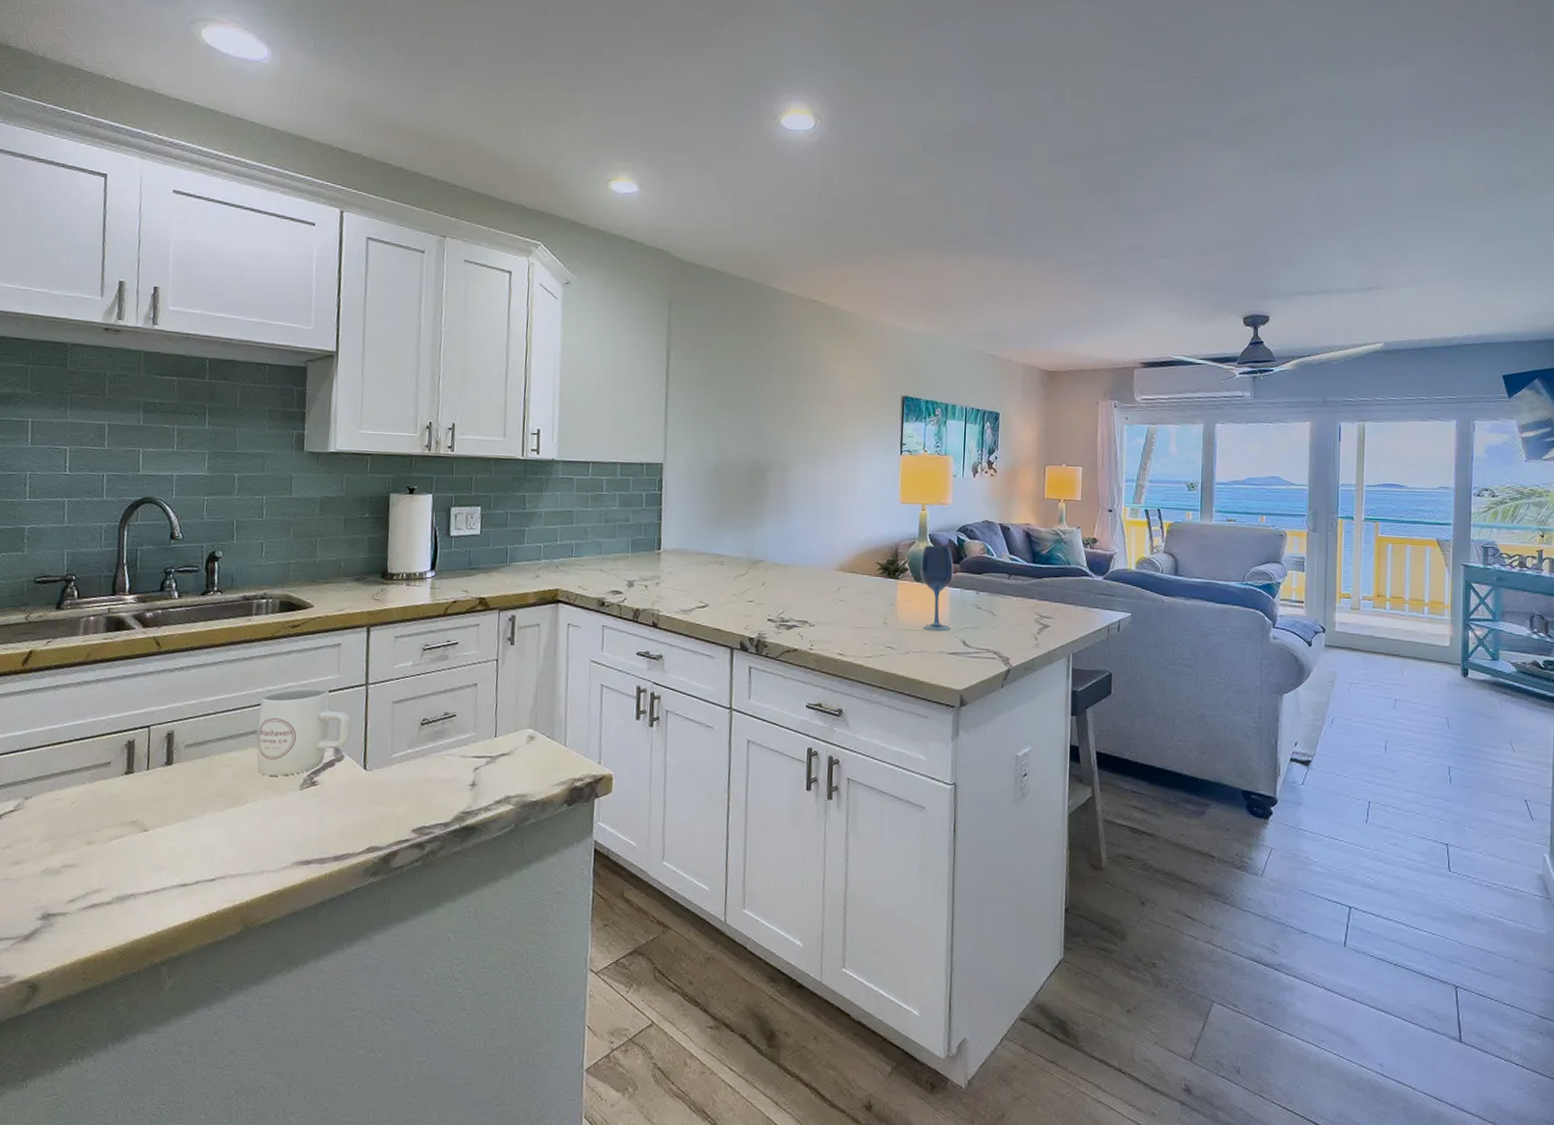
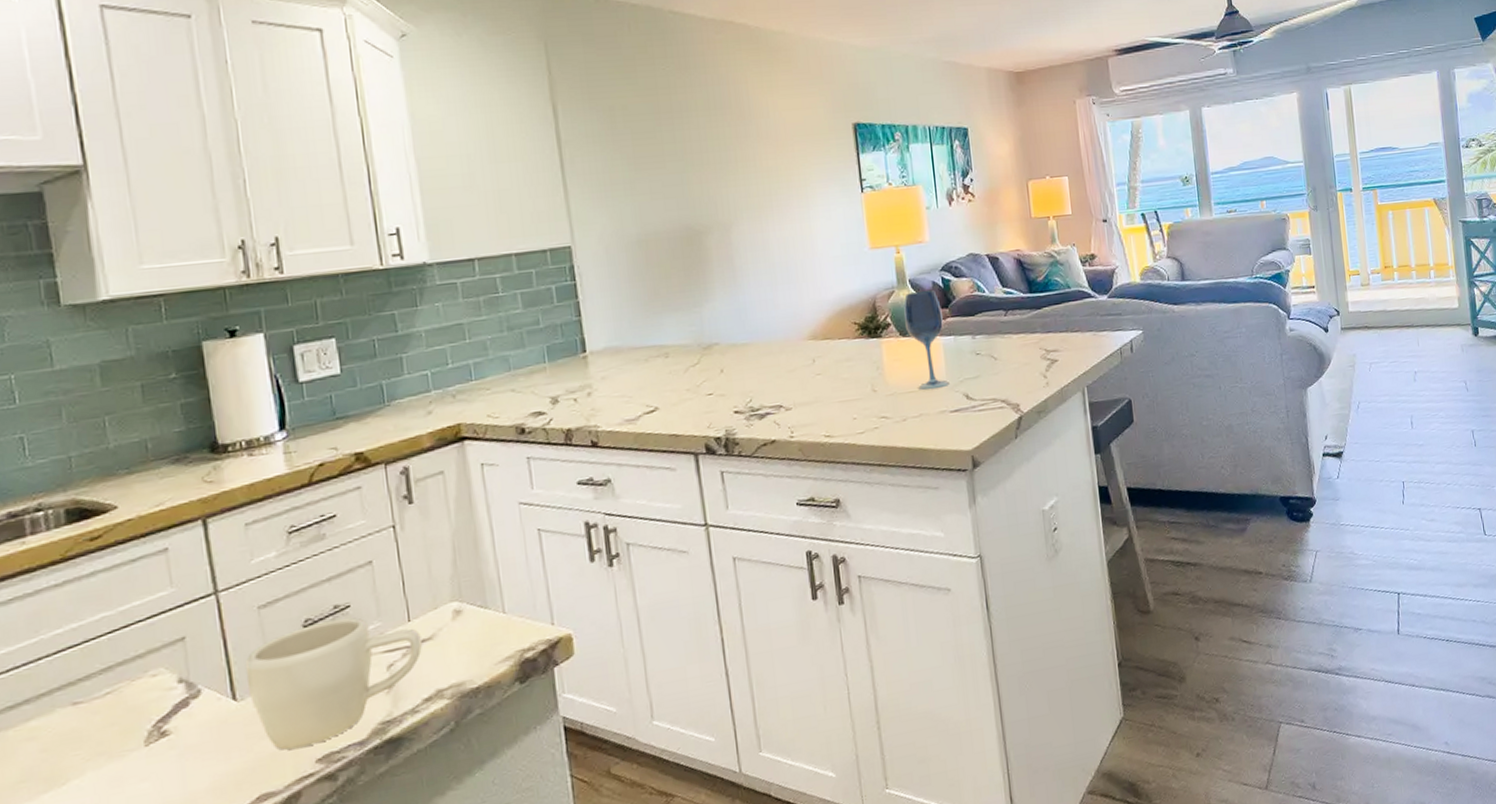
mug: present [256,687,351,776] -> none [62,609,205,740]
mug: none [375,723,503,818] -> present [245,617,423,750]

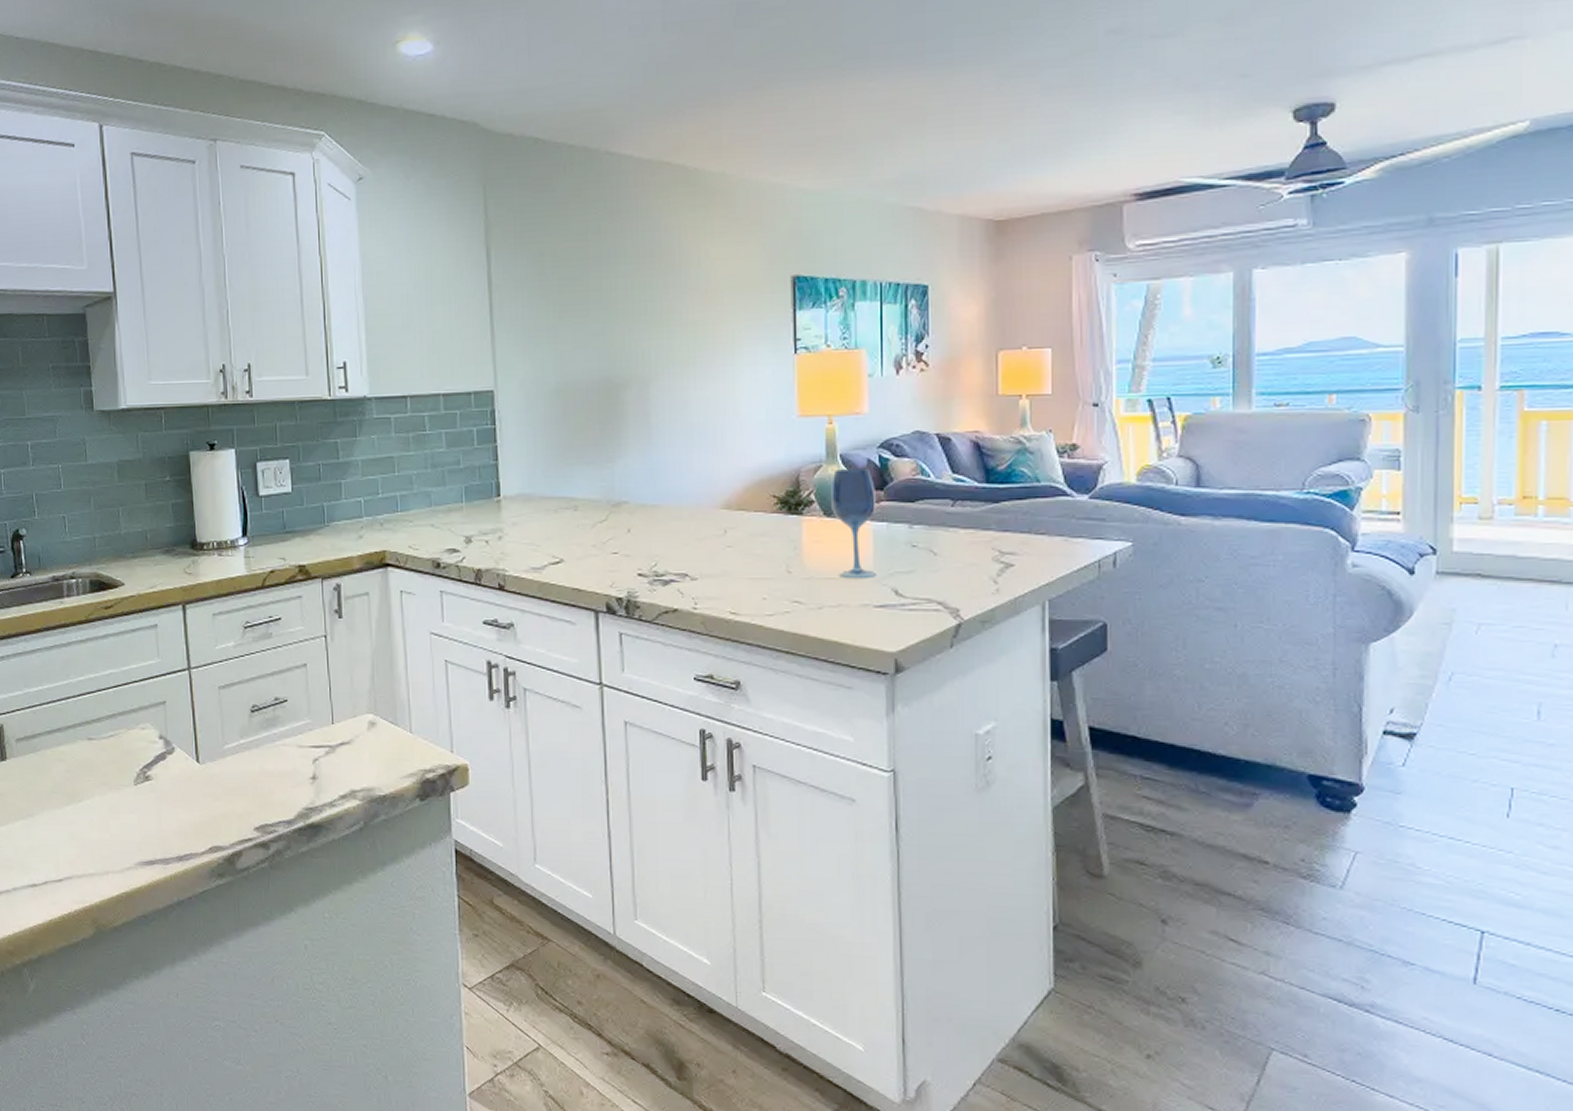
mug: present [245,617,423,750] -> none [206,710,343,815]

